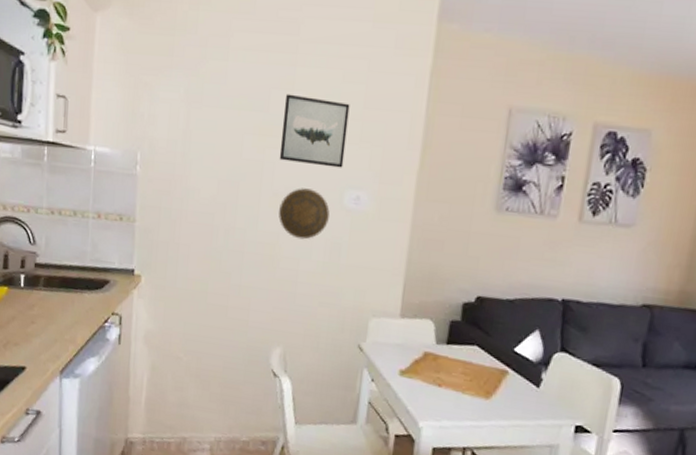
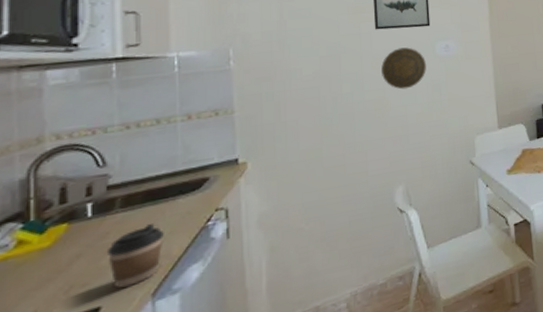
coffee cup: none [32,308,72,358] -> present [108,224,164,289]

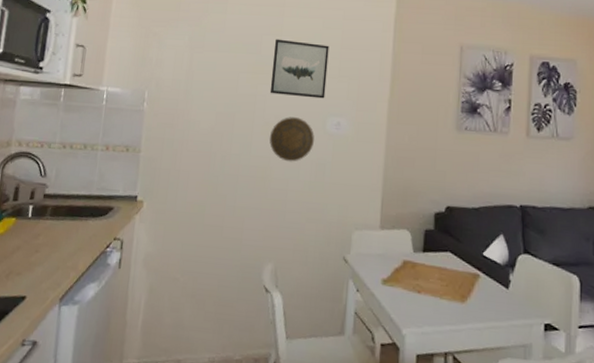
coffee cup: present [108,224,164,289] -> none [36,236,76,286]

